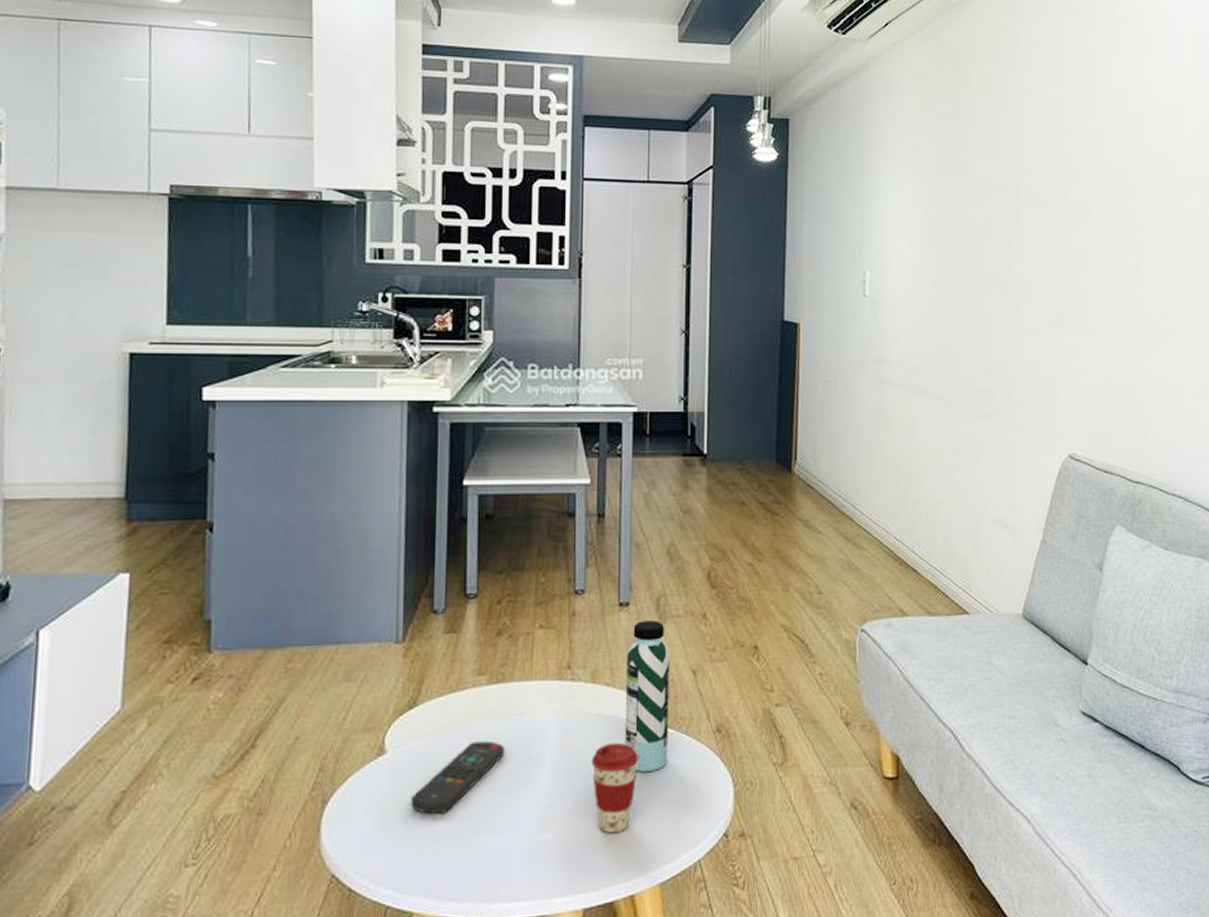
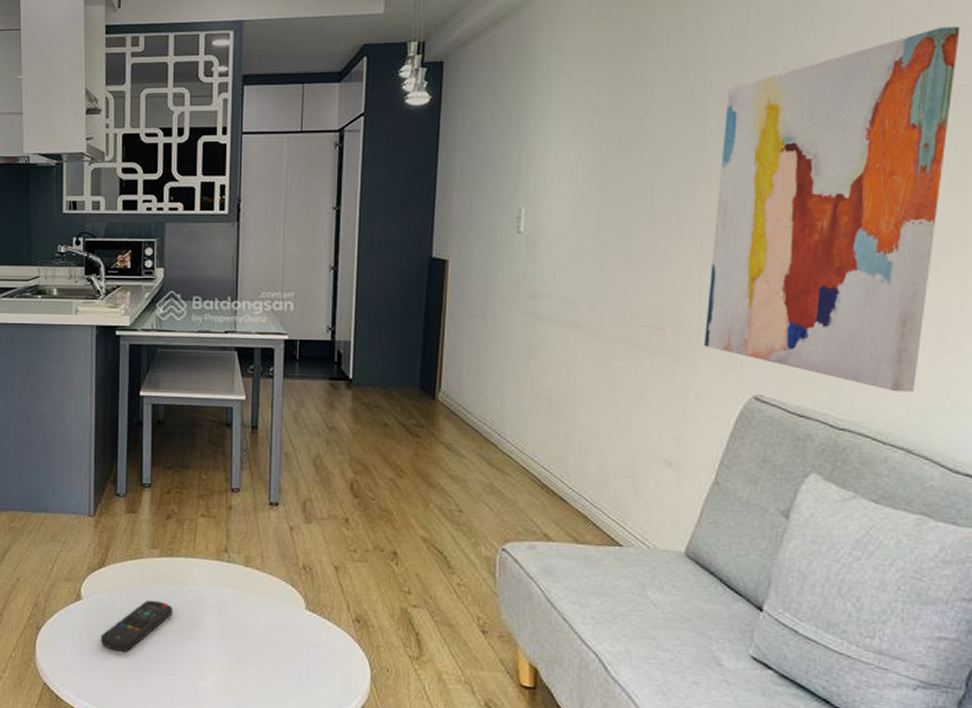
coffee cup: present [591,742,639,834] -> none [244,617,286,691]
water bottle: present [624,620,670,772] -> none [273,519,314,646]
wall art: none [1026,125,1195,446] -> present [703,26,960,392]

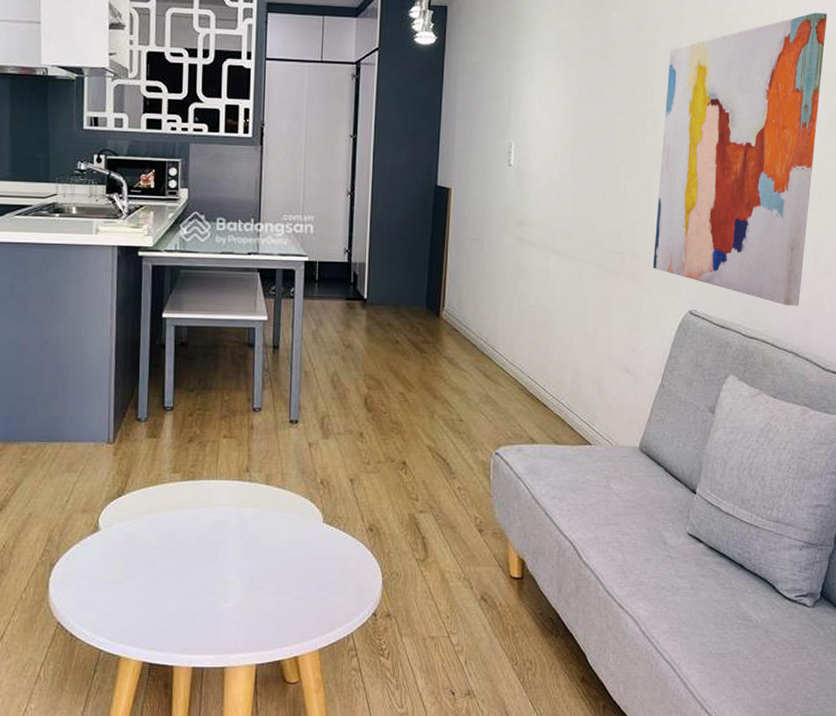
remote control: present [100,600,173,651] -> none [119,526,194,580]

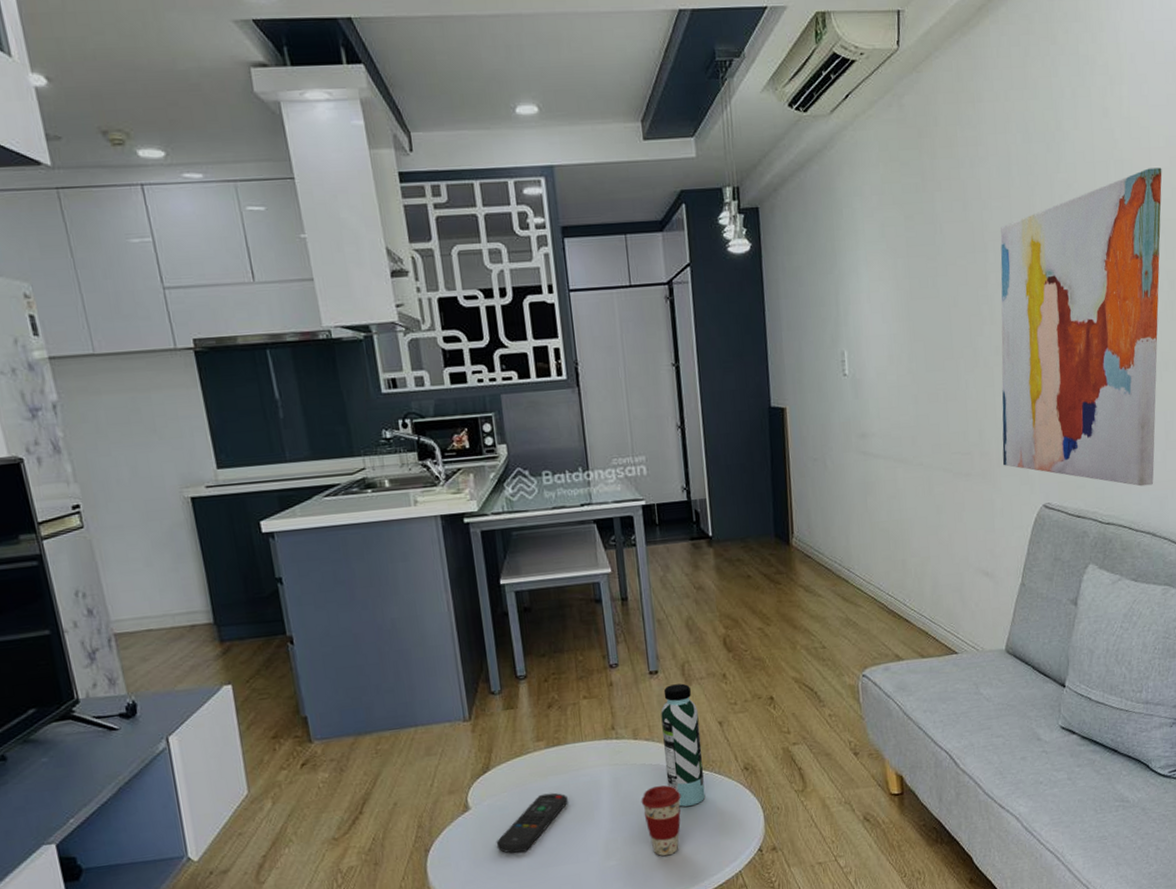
remote control: none [119,526,194,580] -> present [496,792,568,854]
coffee cup: none [264,534,304,607] -> present [641,785,682,857]
water bottle: none [292,436,331,559] -> present [661,683,706,807]

